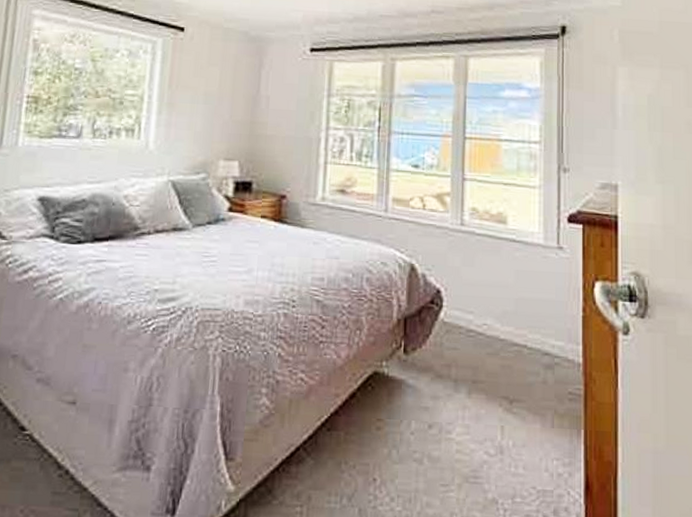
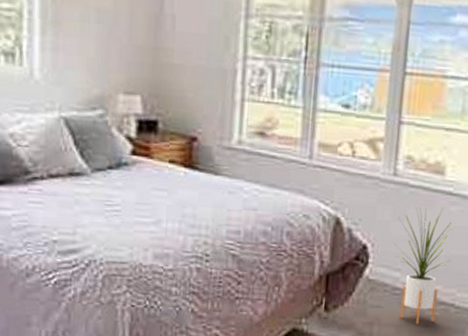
house plant: none [466,254,522,366] -> present [394,207,457,325]

